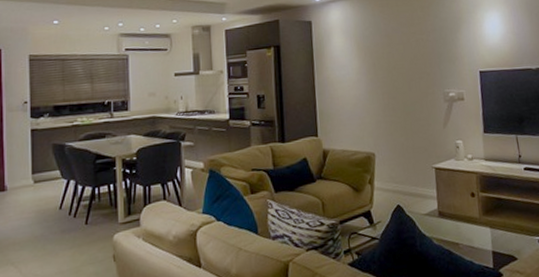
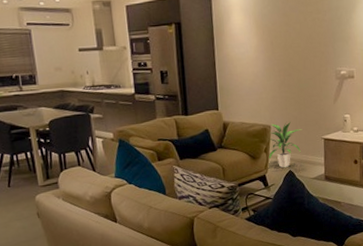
indoor plant: none [373,149,410,203] -> present [268,122,301,168]

